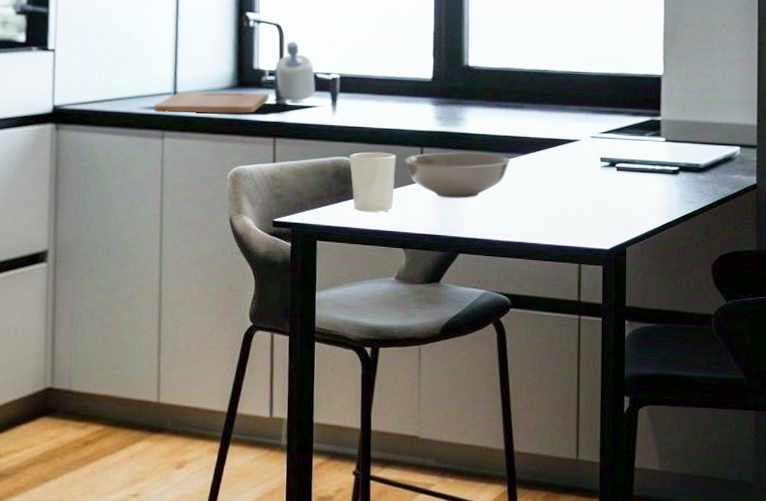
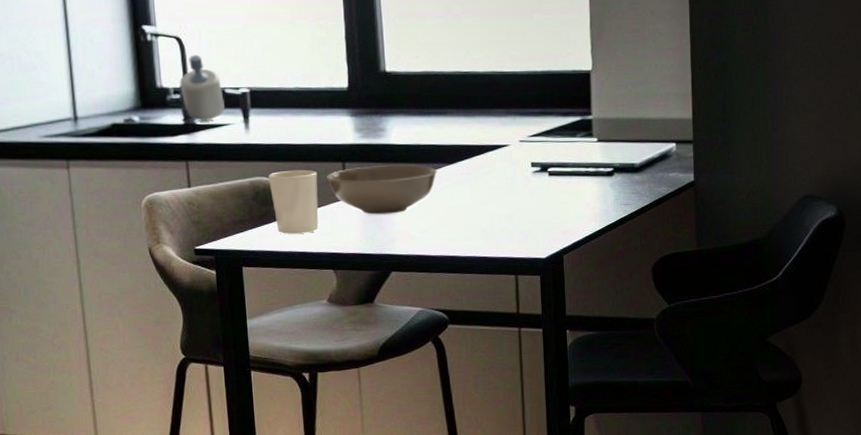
cutting board: present [154,91,270,114] -> none [55,112,178,142]

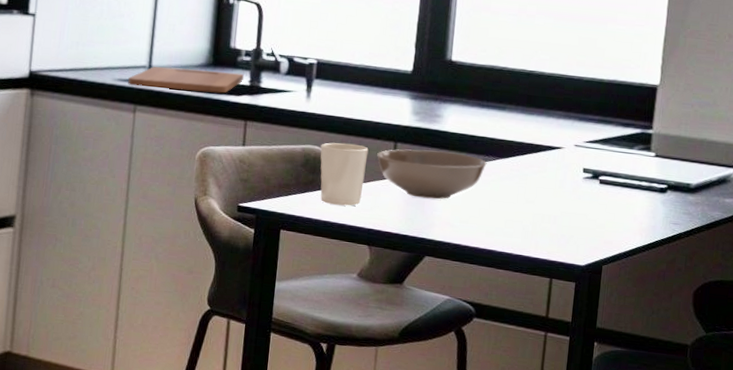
cutting board: none [55,112,178,142] -> present [128,66,244,94]
soap dispenser: present [180,55,225,121] -> none [252,22,291,86]

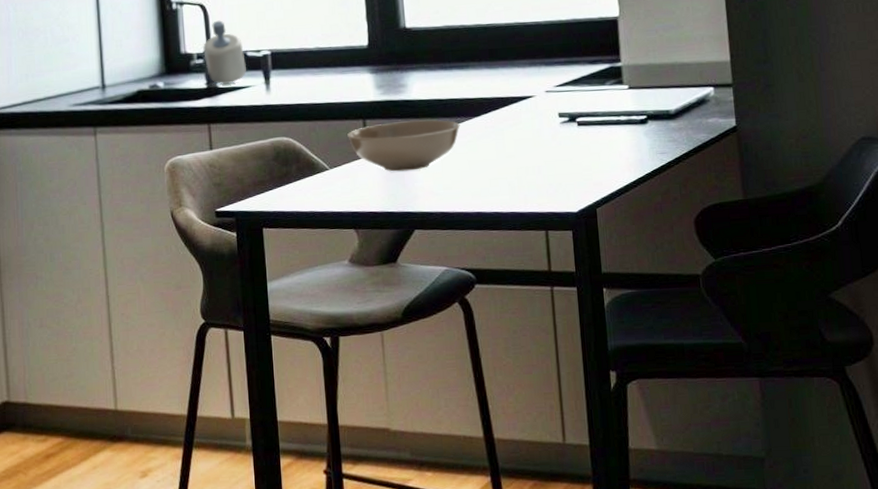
cutting board: present [128,66,244,94] -> none [84,77,201,110]
soap dispenser: none [252,22,291,86] -> present [203,20,246,84]
mug: present [320,142,369,206] -> none [289,128,339,194]

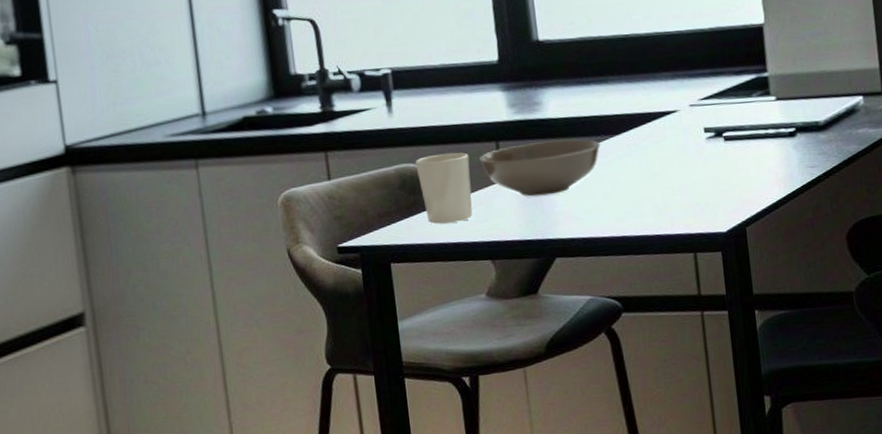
soap dispenser: present [203,20,246,84] -> none [315,36,365,108]
mug: none [289,128,339,194] -> present [415,152,473,224]

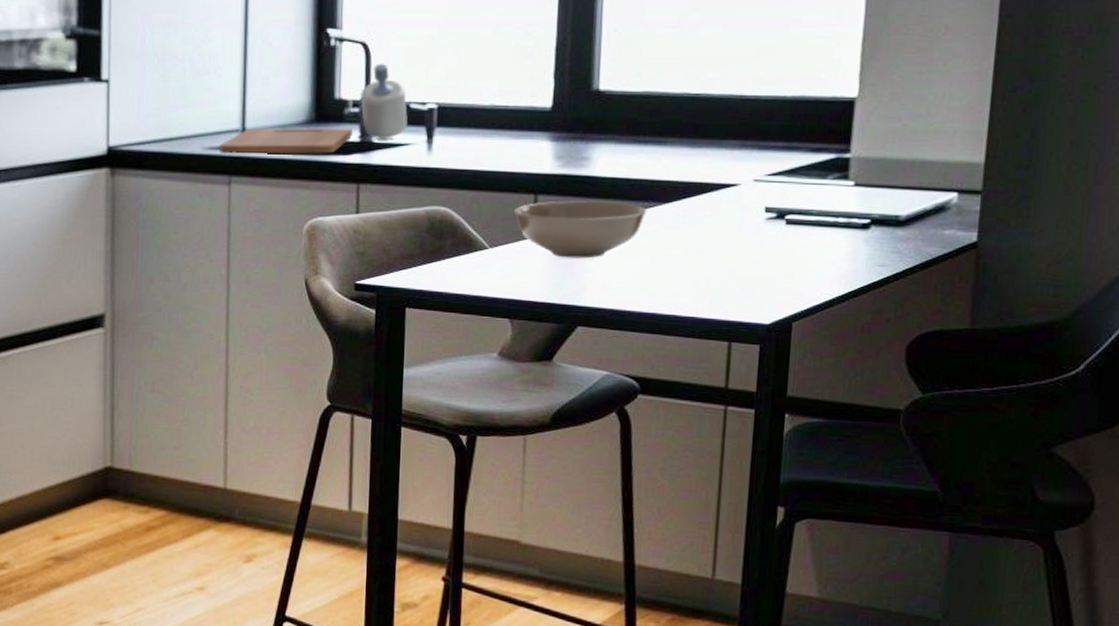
cutting board: none [182,100,314,140] -> present [220,127,353,155]
soap dispenser: none [315,36,365,108] -> present [360,63,408,139]
mug: present [415,152,473,224] -> none [447,200,504,274]

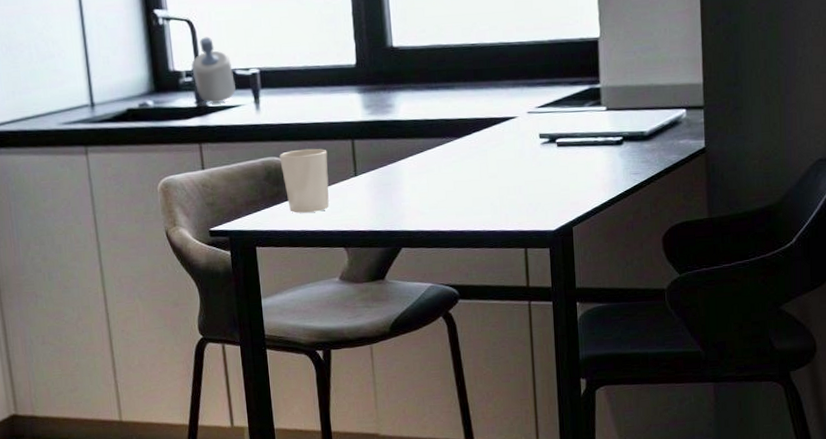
cutting board: present [220,127,353,155] -> none [73,95,190,128]
mug: none [447,200,504,274] -> present [279,148,329,213]
bowl: present [514,201,647,259] -> none [336,140,446,192]

